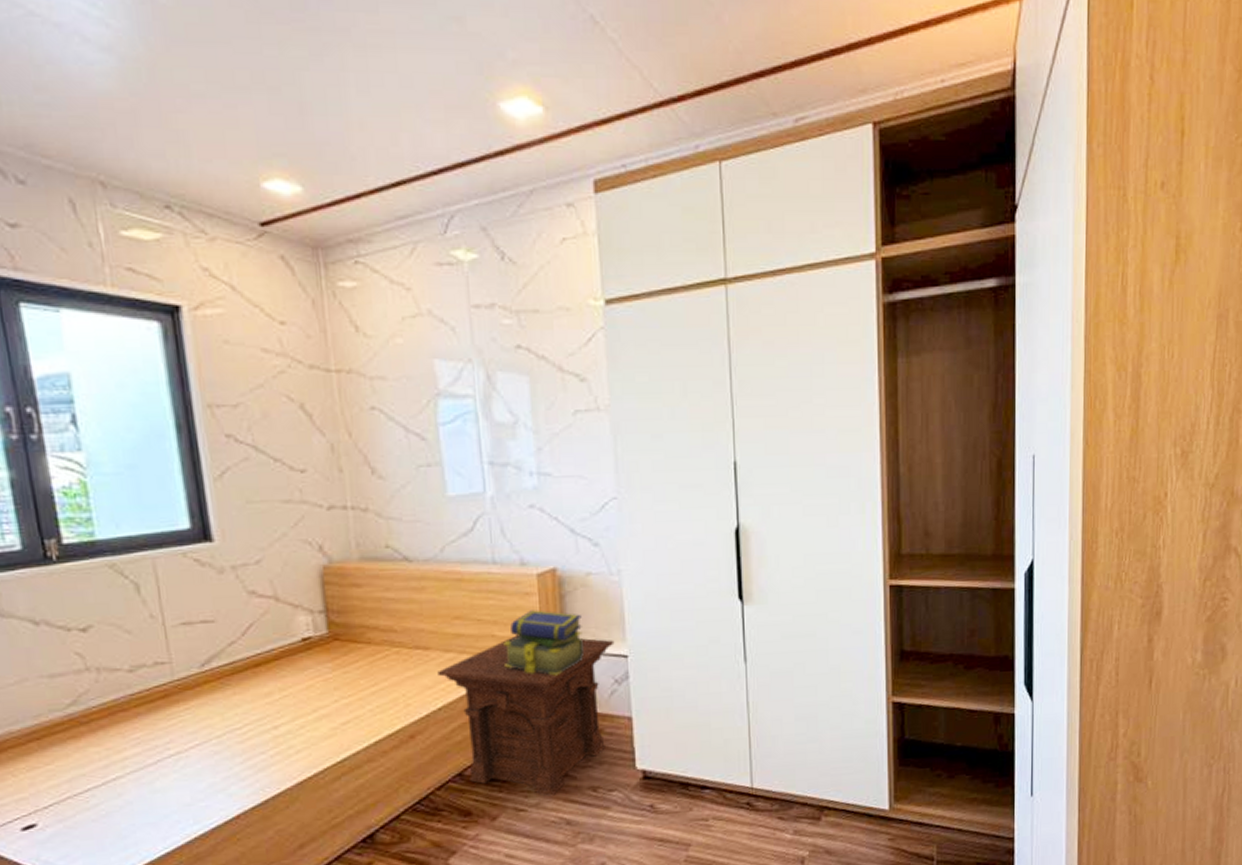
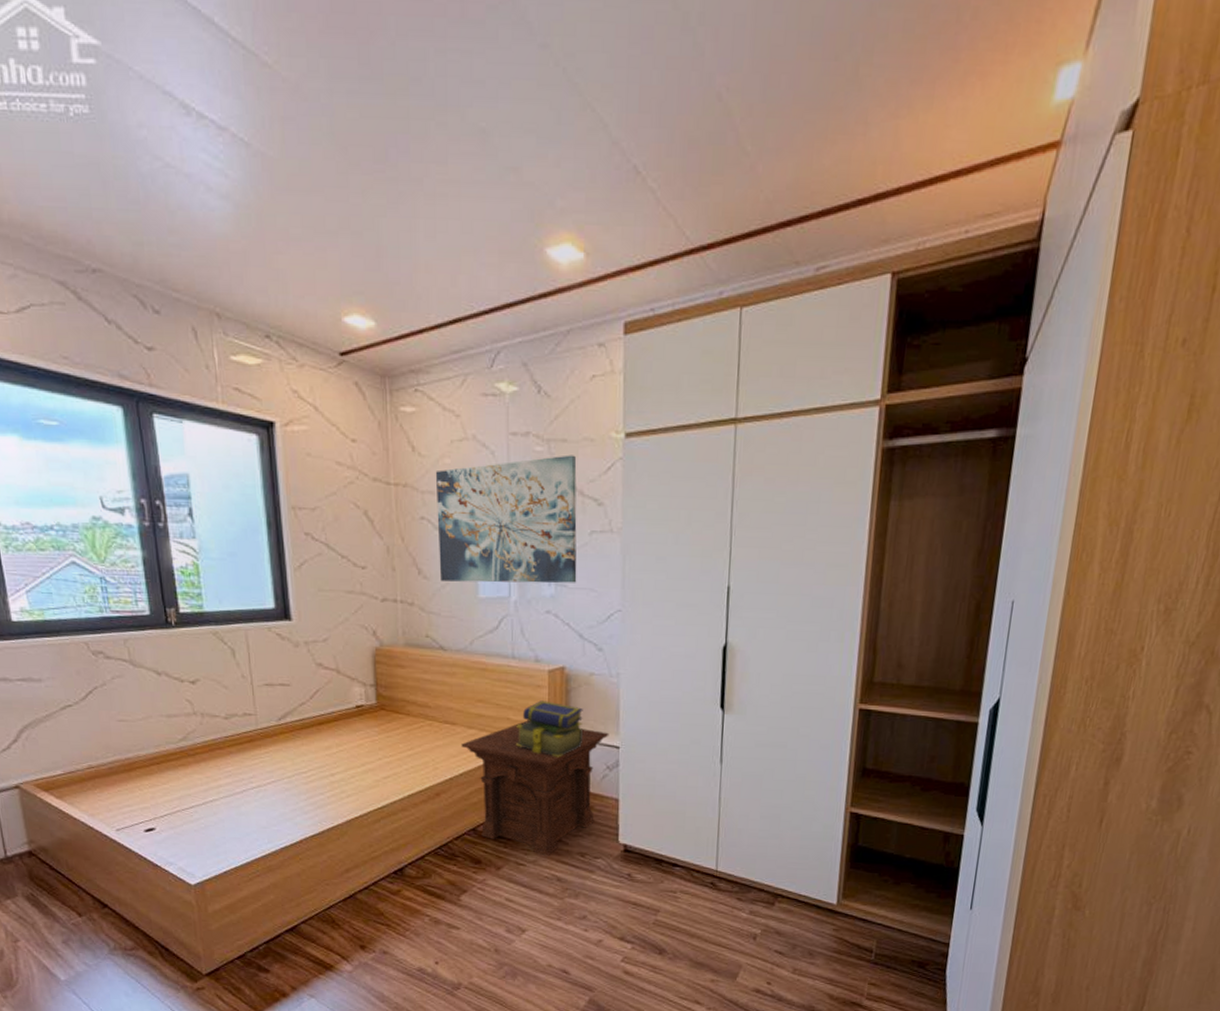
wall art: none [385,326,563,480] -> present [435,455,577,584]

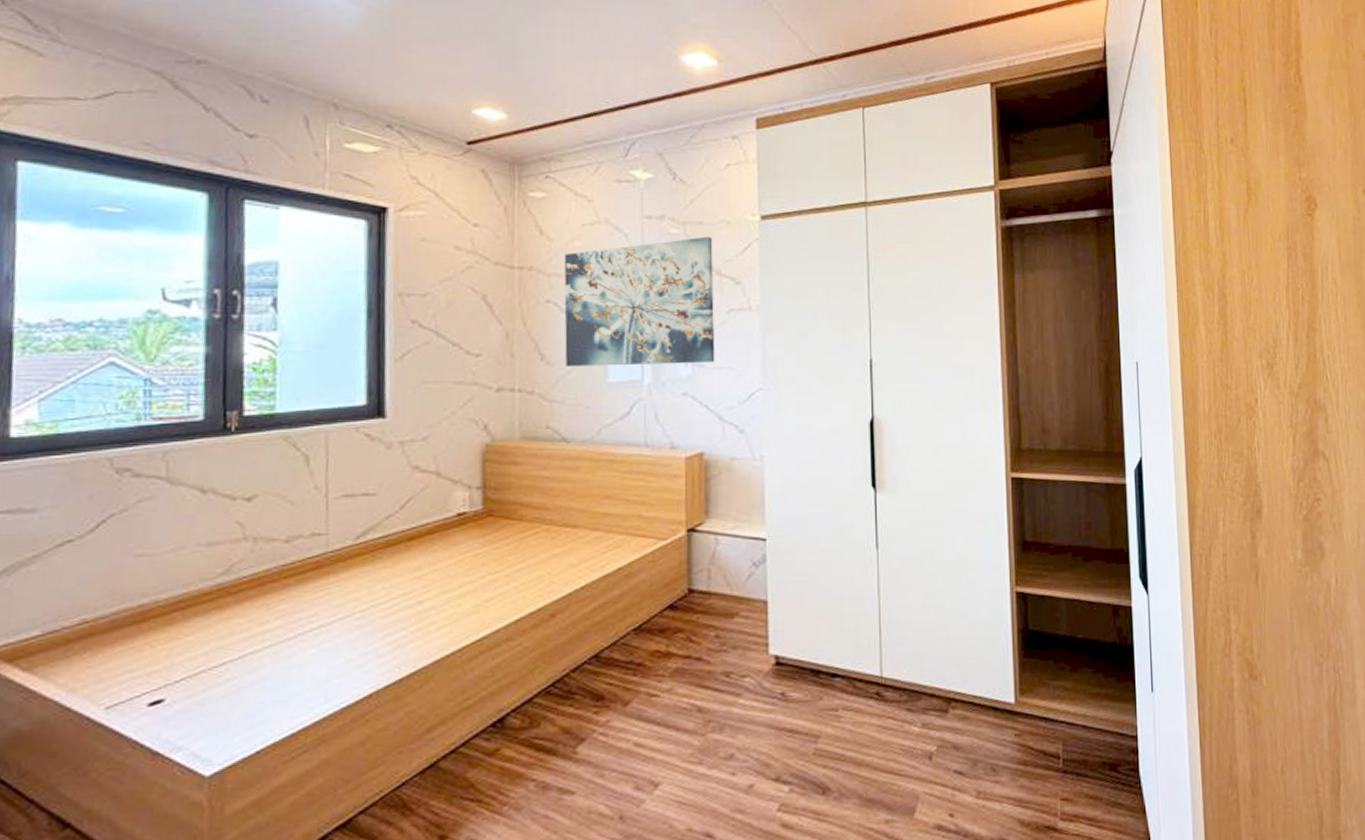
side table: present [461,720,609,856] -> none [584,515,754,681]
stack of books: present [516,700,583,758] -> none [649,492,724,557]

